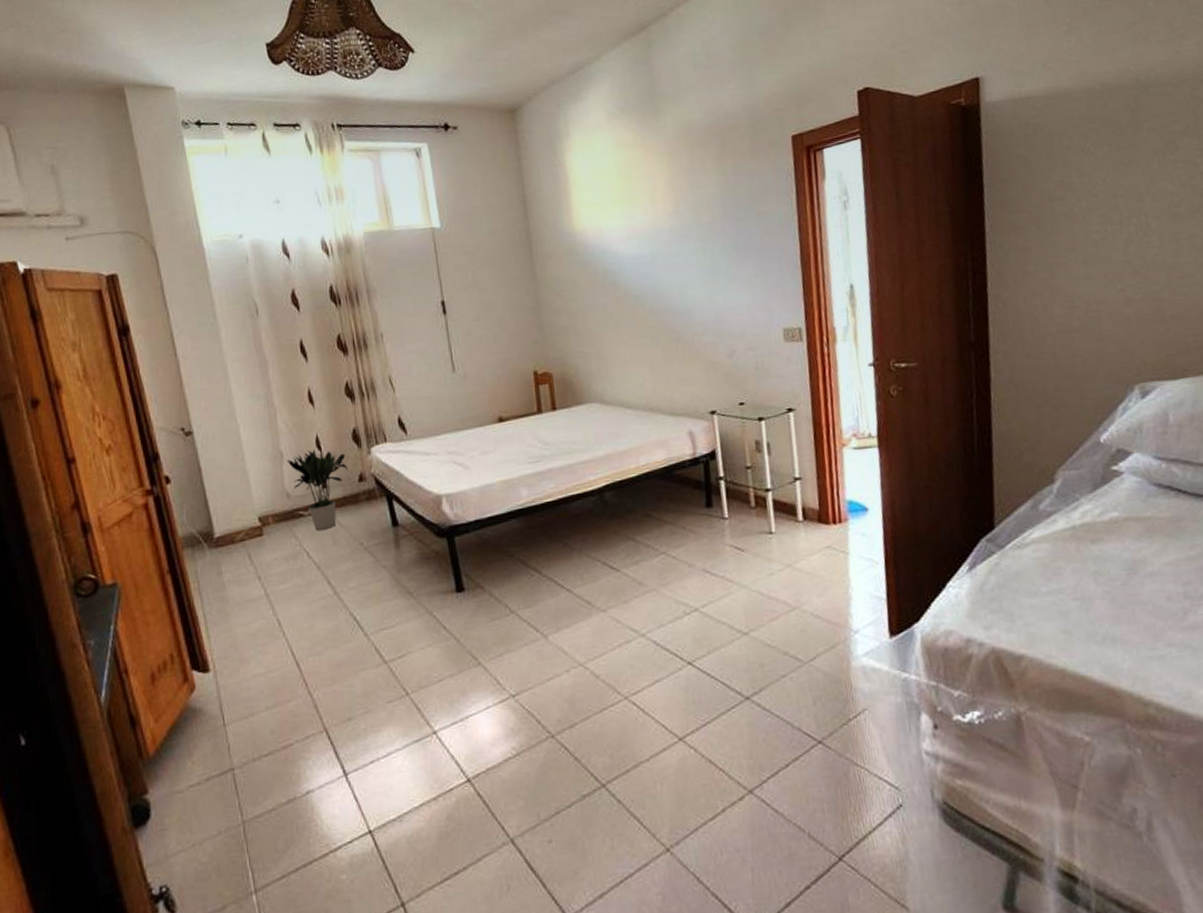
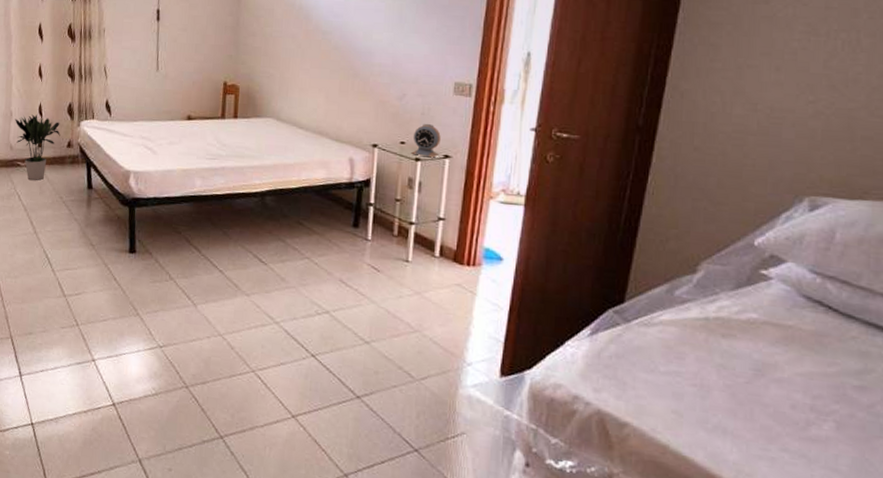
alarm clock: none [751,377,781,415] -> present [412,123,441,158]

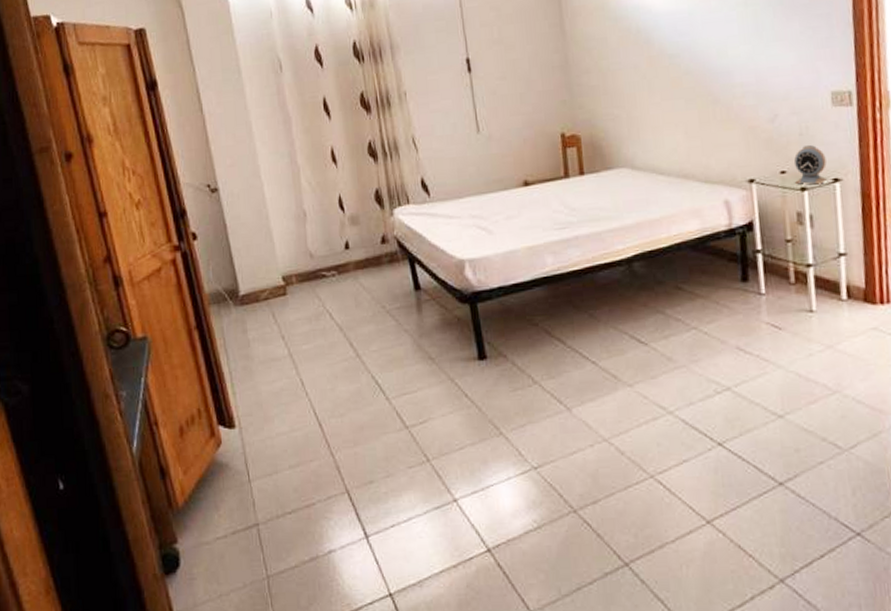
potted plant: present [14,114,60,181] -> none [309,210,371,293]

